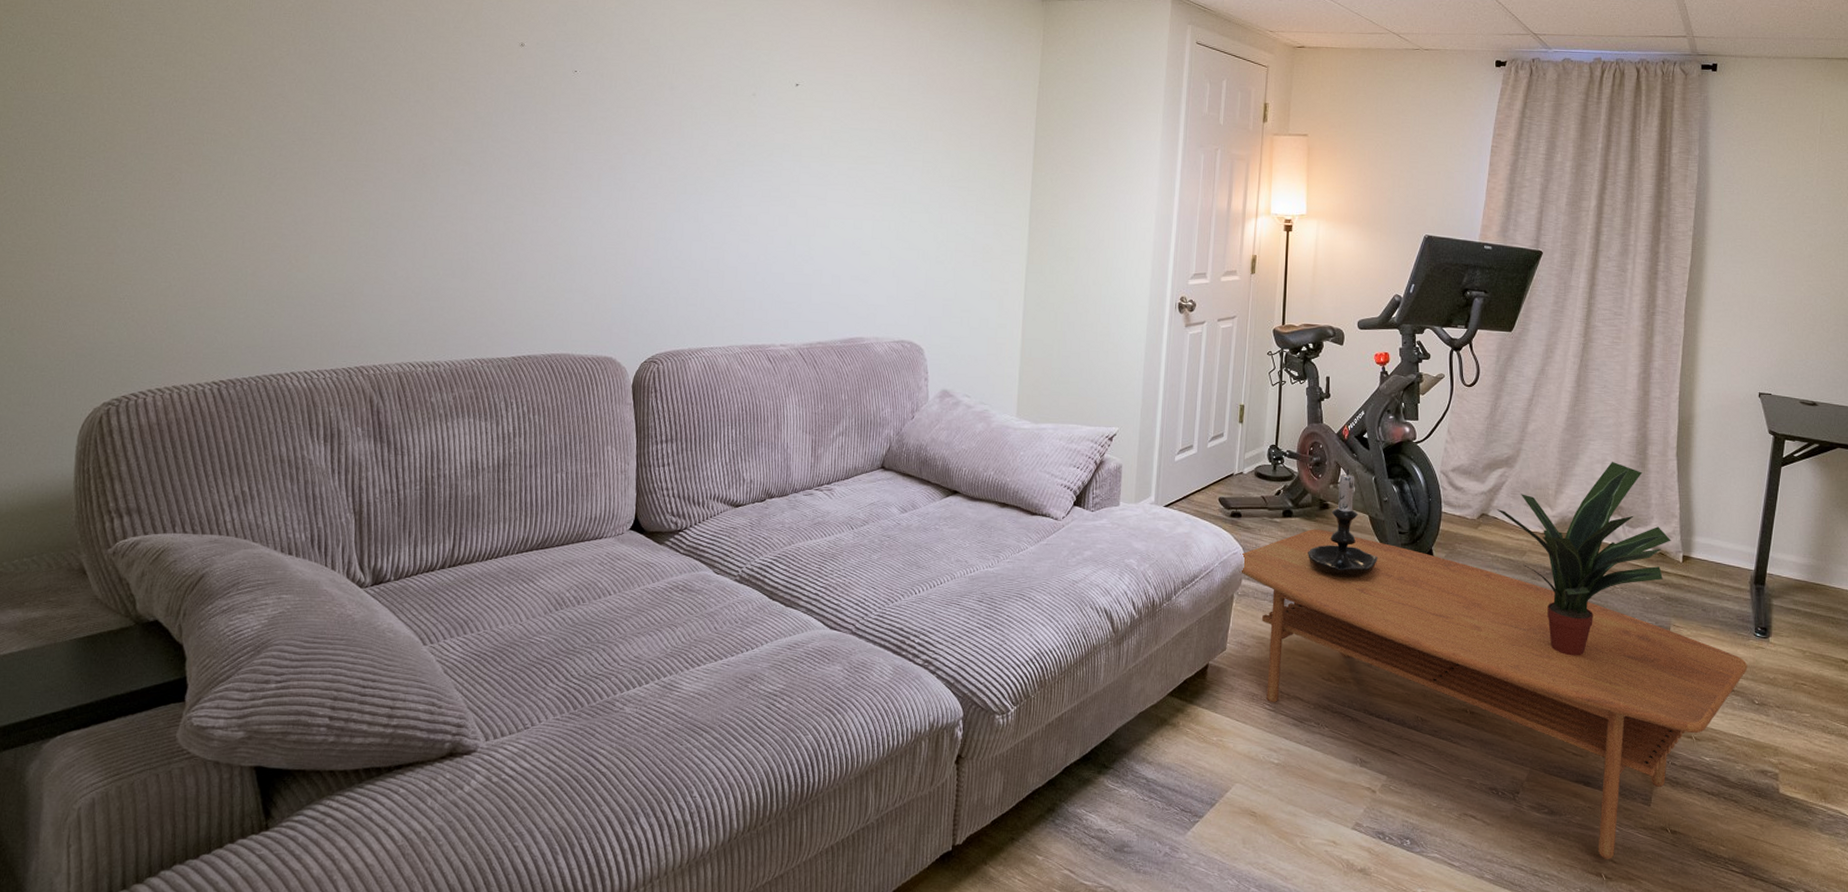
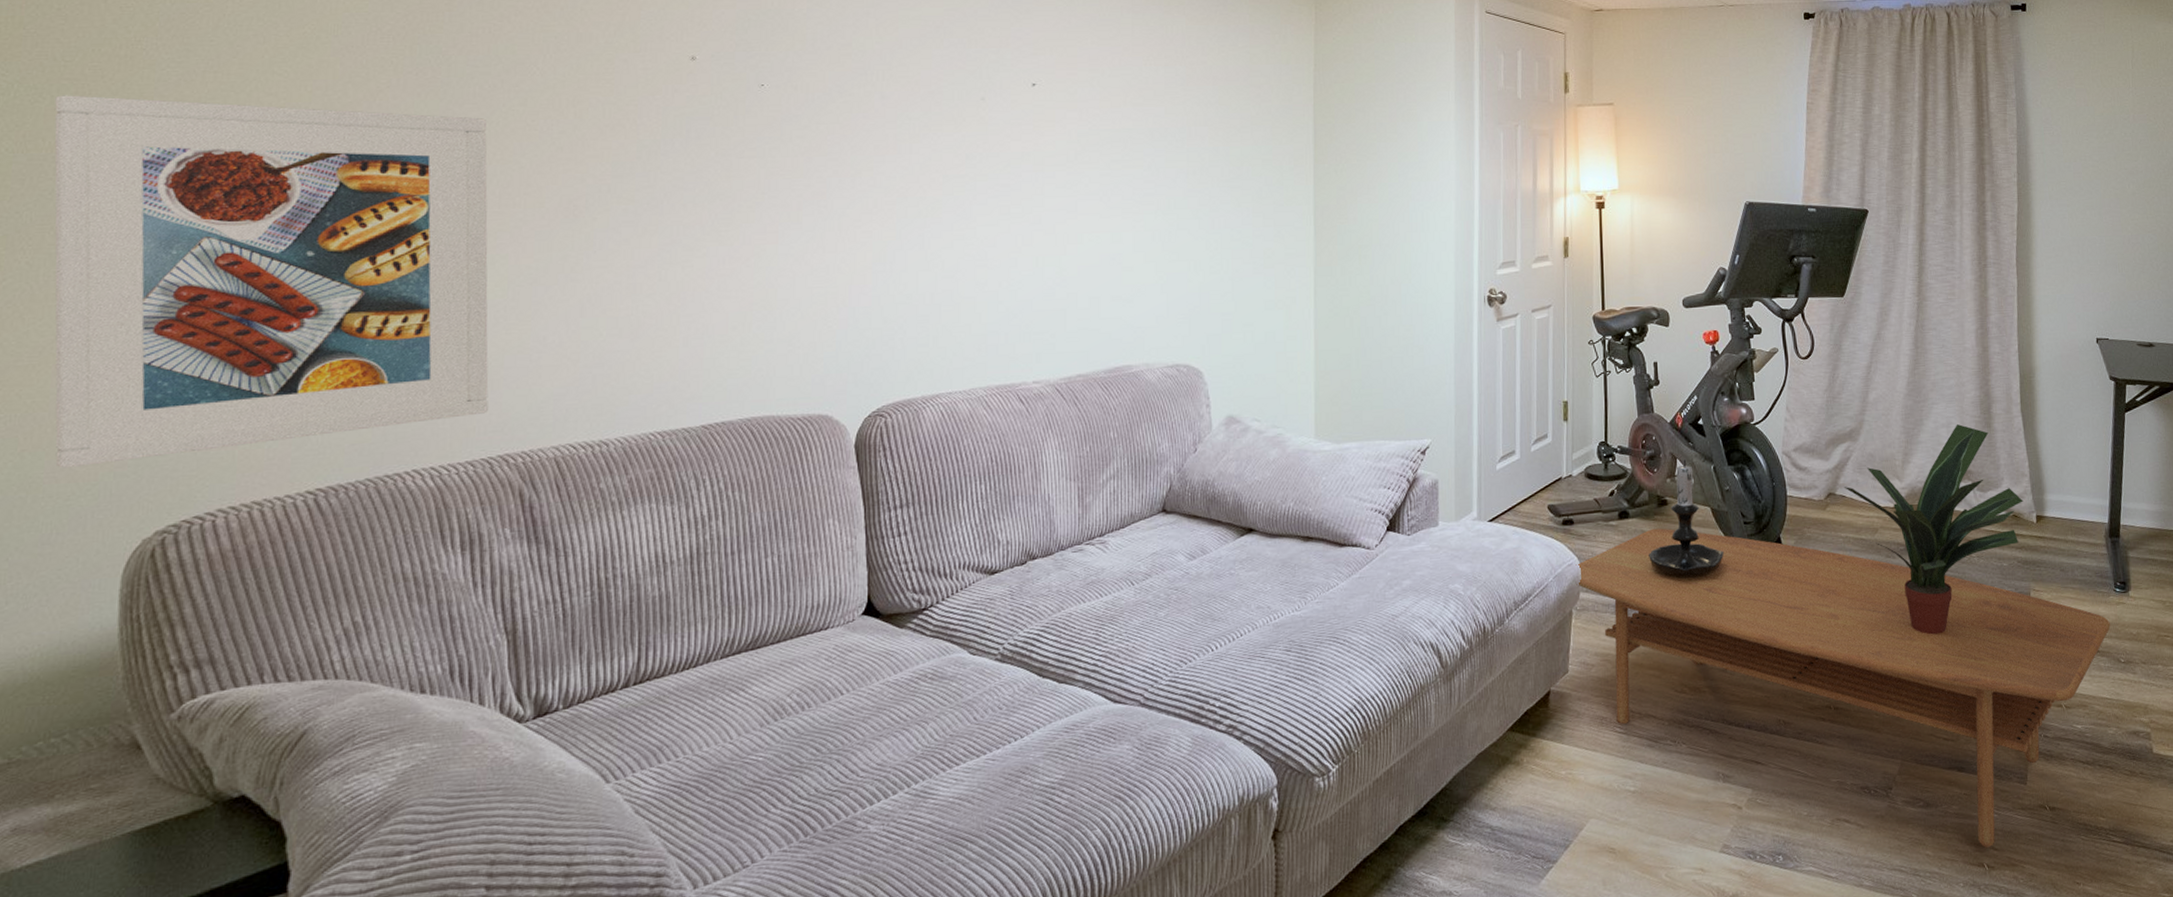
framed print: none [35,46,360,346] -> present [54,95,489,469]

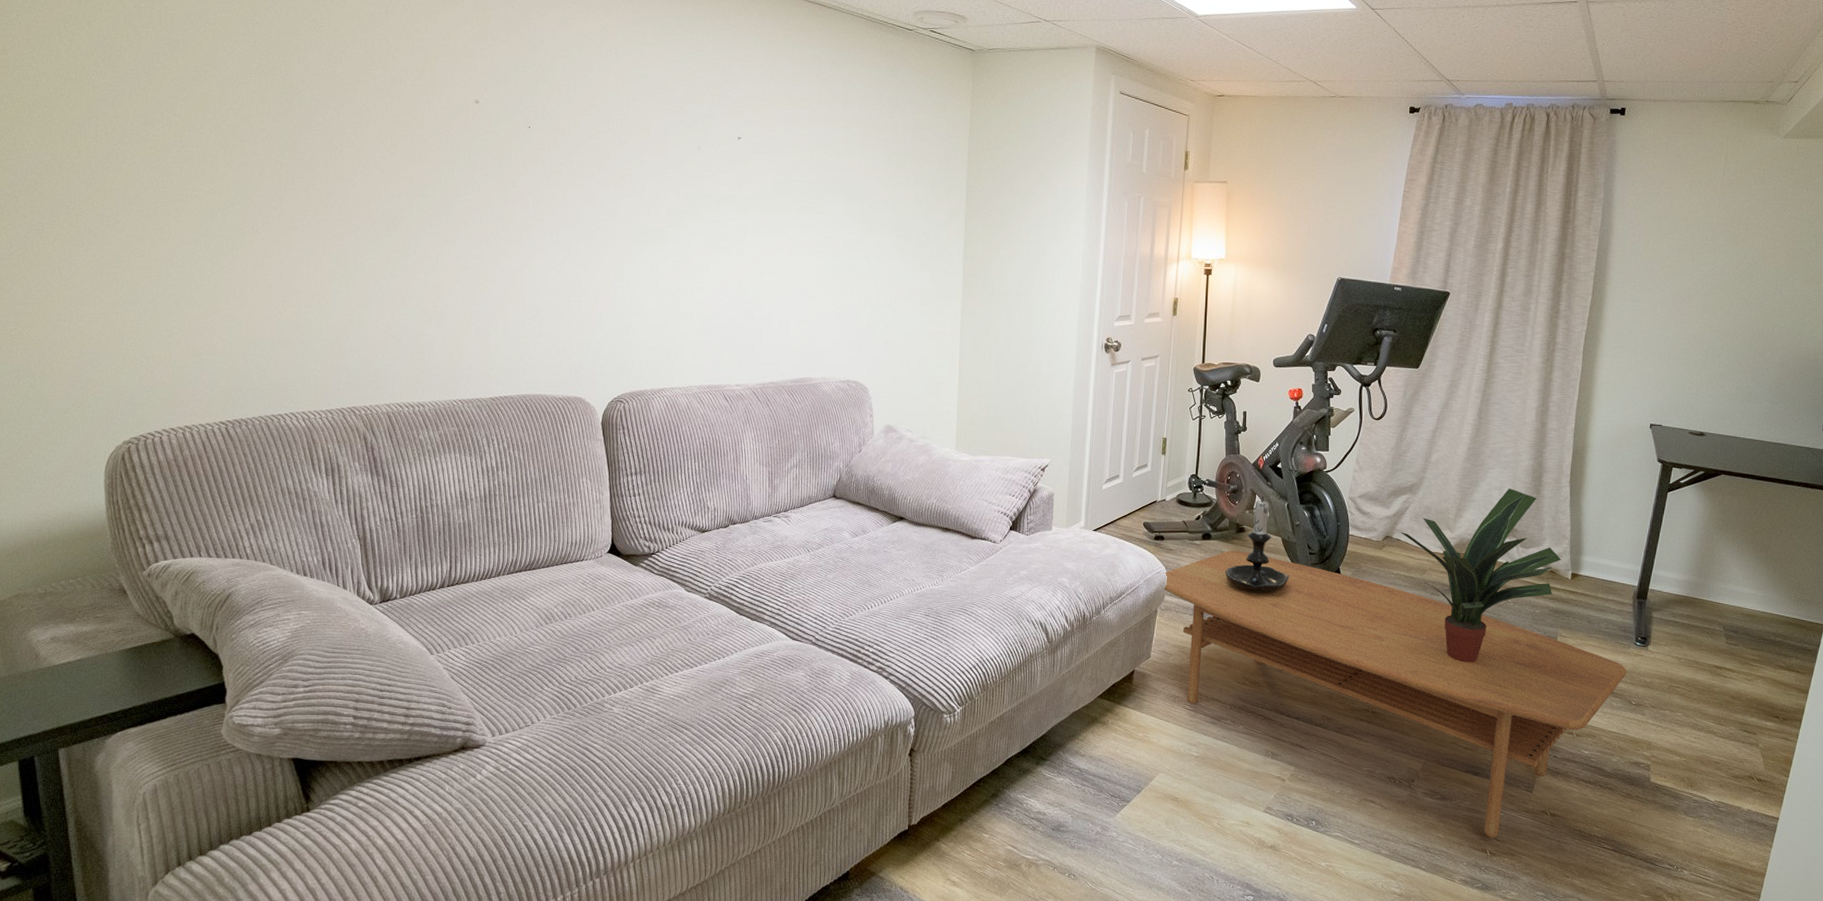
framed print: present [54,95,489,469] -> none [32,108,339,390]

